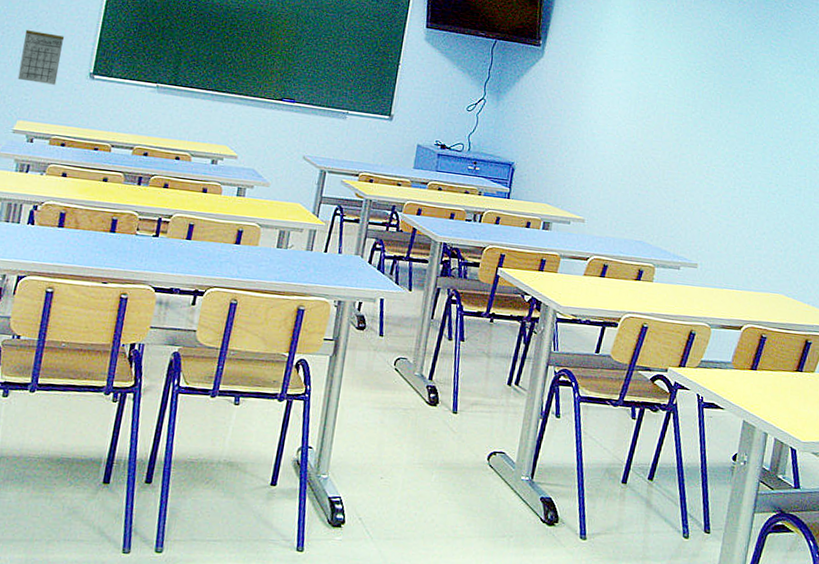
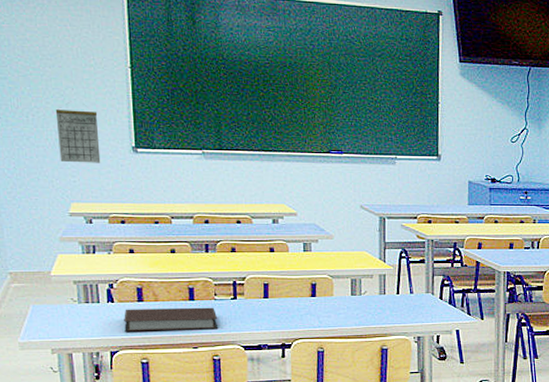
notebook: none [37,233,135,266] -> present [124,307,219,332]

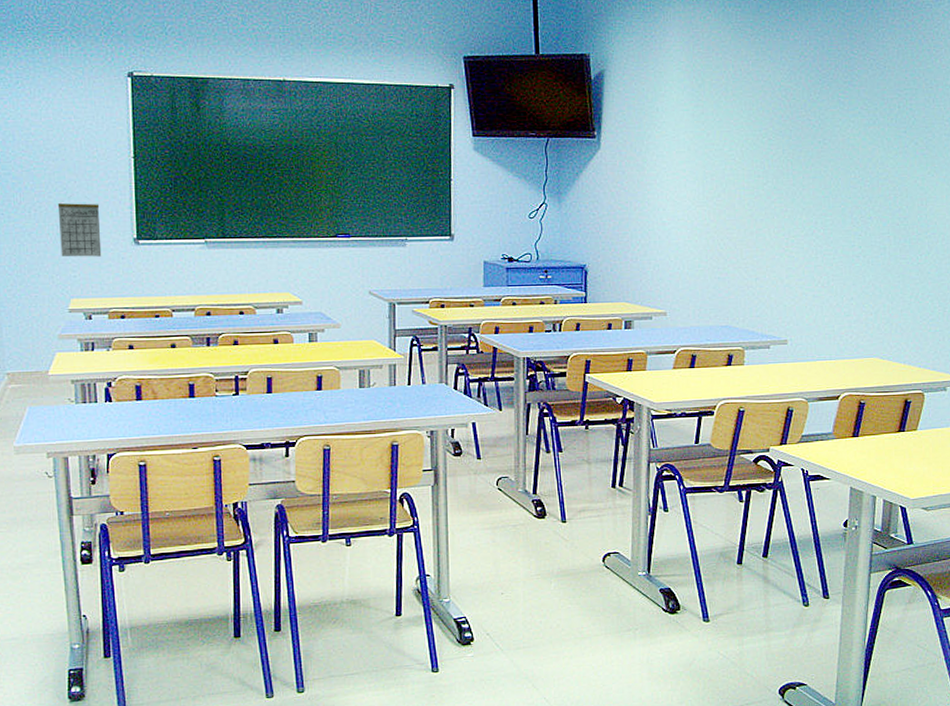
notebook: present [124,307,219,332] -> none [122,404,220,433]

